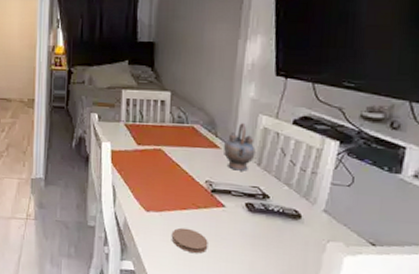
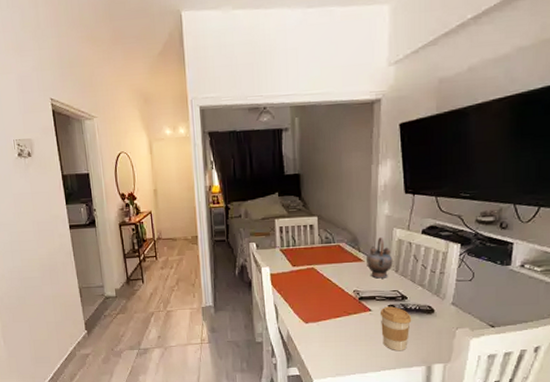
coaster: present [171,227,208,254] -> none [328,333,360,354]
coffee cup: none [235,204,273,260] -> present [379,306,412,351]

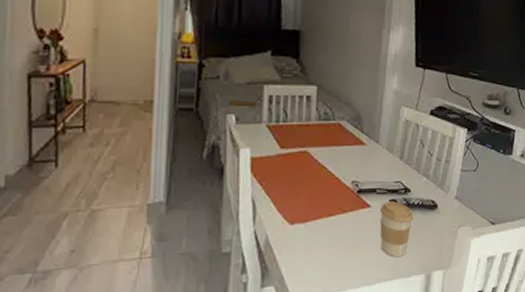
teapot: present [367,237,393,279] -> none [369,117,398,167]

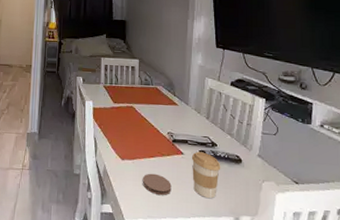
coaster: none [317,236,354,264] -> present [142,173,172,196]

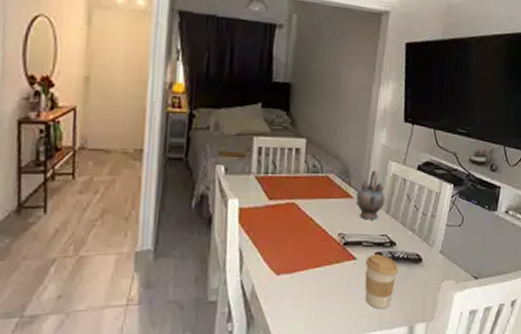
coaster: present [142,173,172,196] -> none [302,287,339,314]
teapot: none [181,85,204,124] -> present [356,171,385,220]

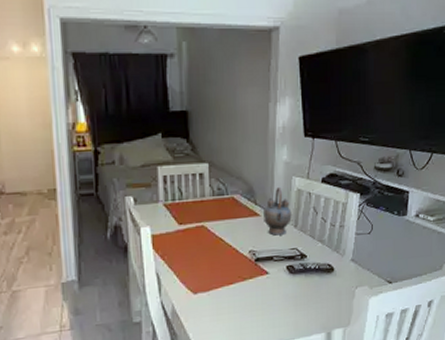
coffee cup: present [364,254,399,309] -> none [277,267,311,319]

